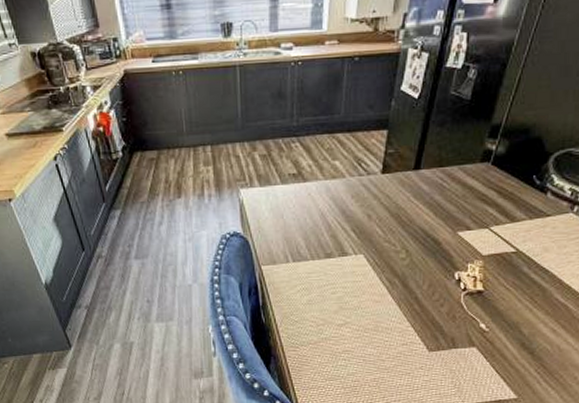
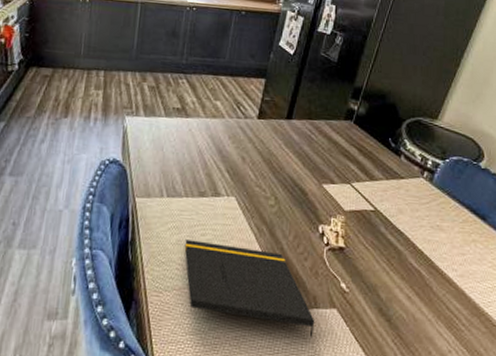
notepad: none [316,299,454,375] -> present [184,239,315,338]

